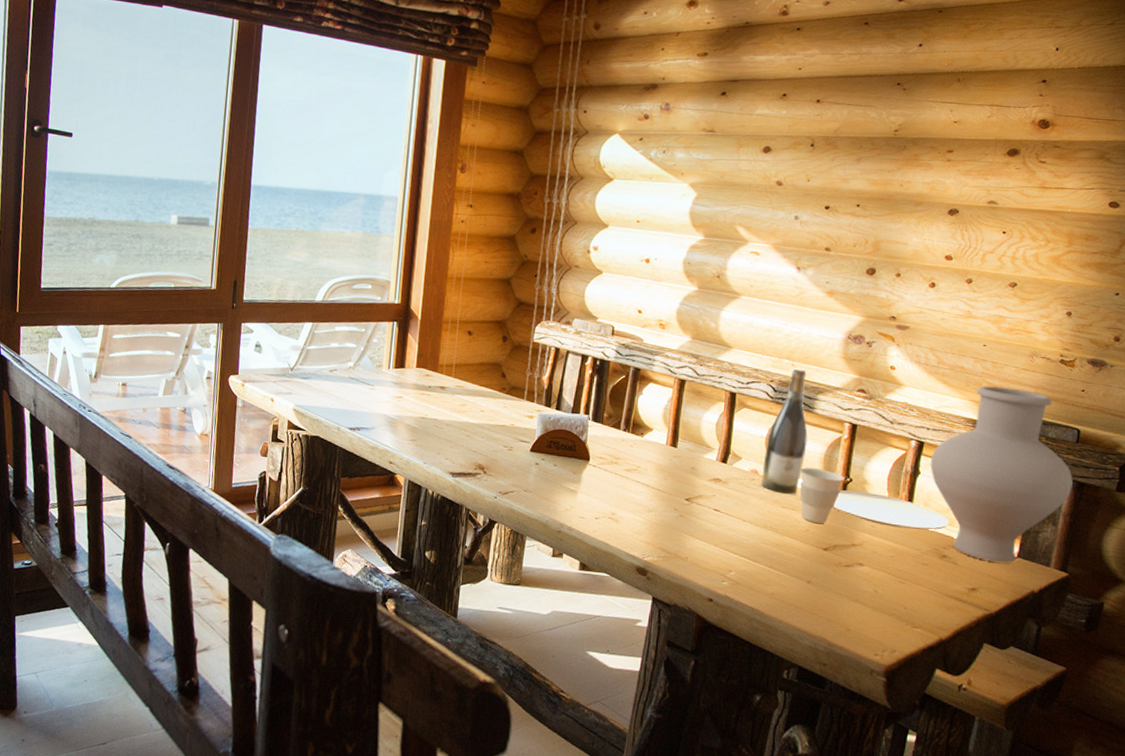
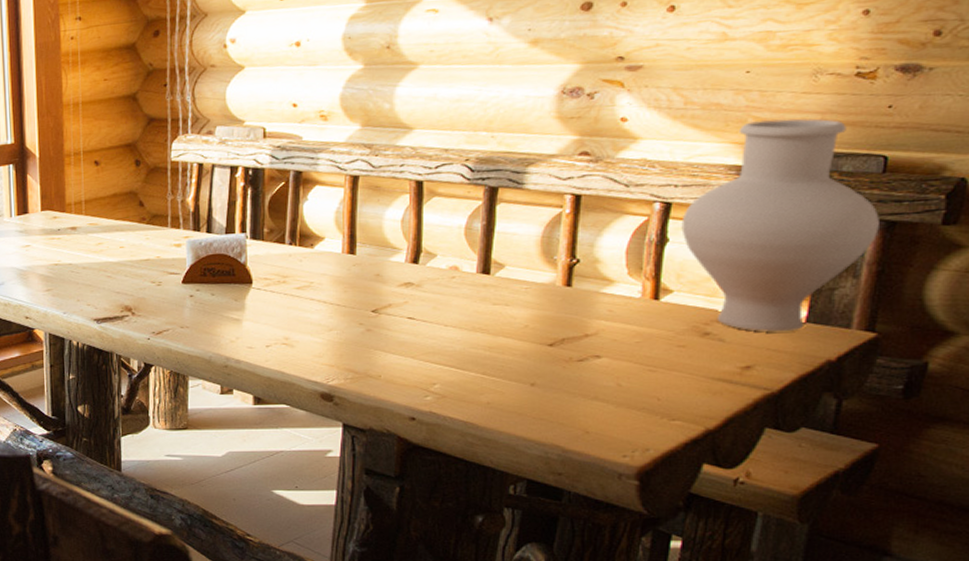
wine bottle: present [761,368,808,494] -> none [464,139,518,288]
cup: present [799,467,844,524] -> none [512,253,569,316]
plate: present [833,490,950,530] -> none [557,272,711,308]

